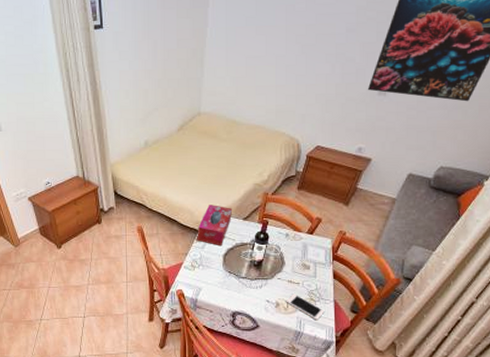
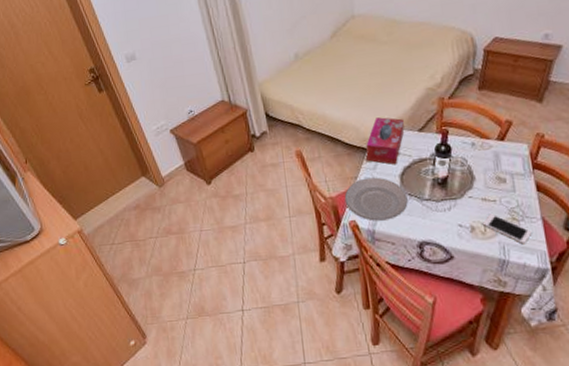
plate: none [175,255,227,292] -> present [344,177,408,221]

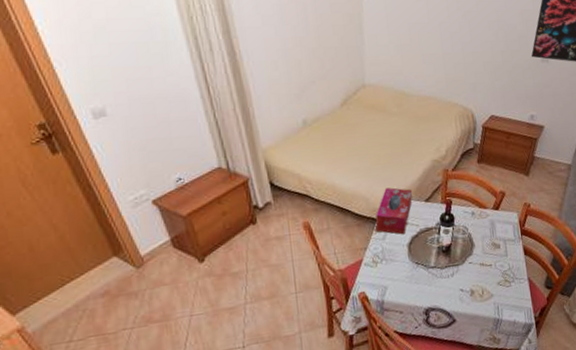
plate: present [344,177,408,221] -> none [353,247,415,292]
cell phone: present [482,213,532,245] -> none [480,277,521,304]

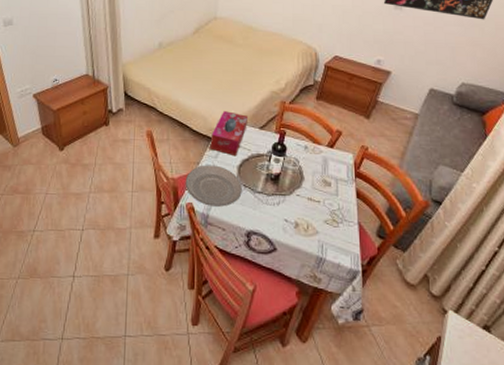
plate: none [353,247,415,292] -> present [185,165,242,207]

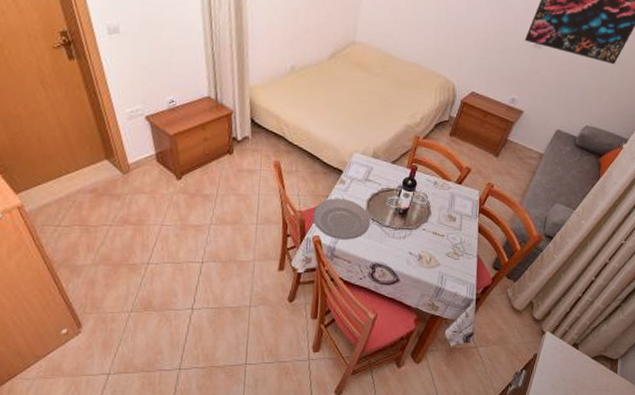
tissue box: present [210,111,249,157] -> none [340,144,382,190]

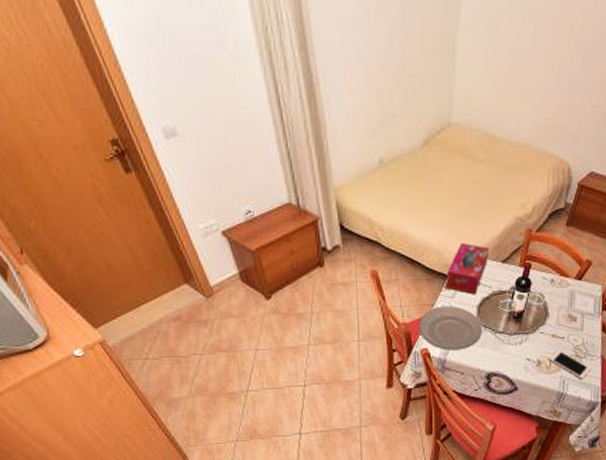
tissue box: none [340,144,382,190] -> present [446,243,490,295]
cell phone: none [429,246,467,277] -> present [548,350,591,380]

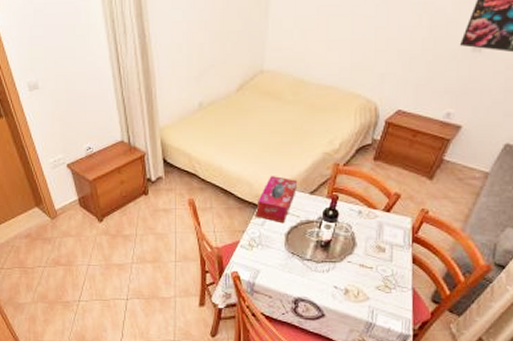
plate: present [418,306,482,350] -> none [230,233,290,275]
cell phone: present [548,350,591,380] -> none [356,279,401,311]

